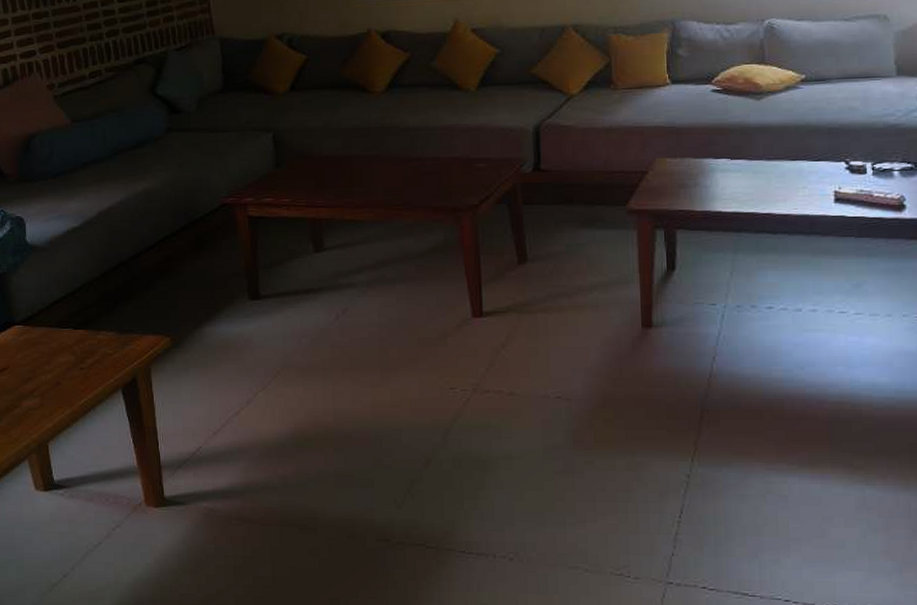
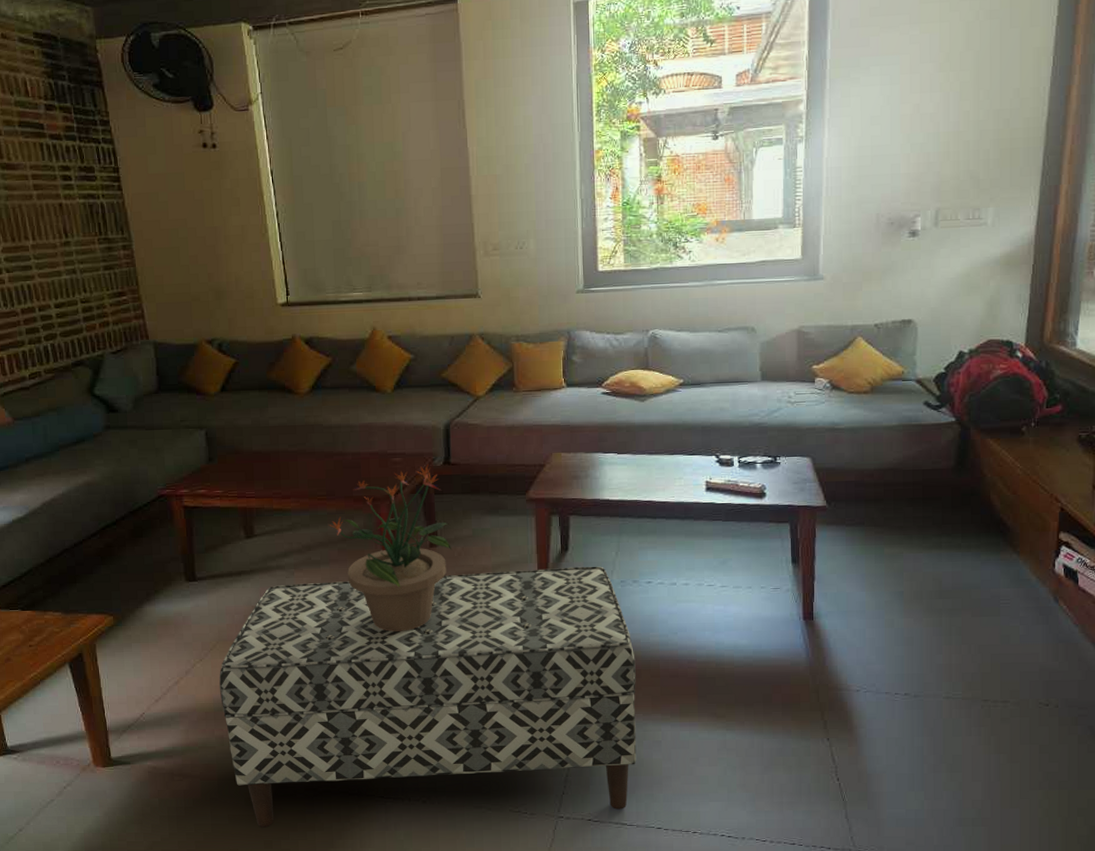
bench: none [283,288,759,583] -> present [219,566,637,827]
potted plant: none [405,170,543,360] -> present [329,464,452,632]

